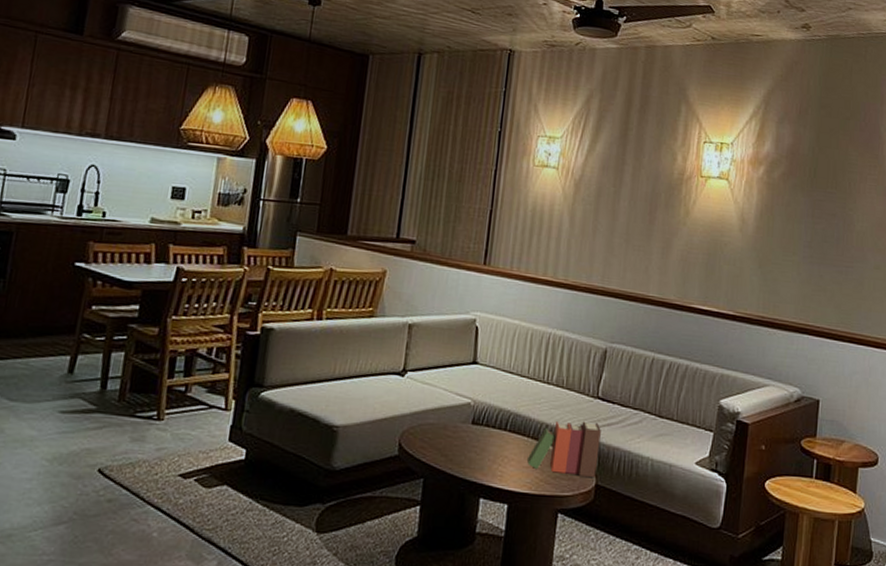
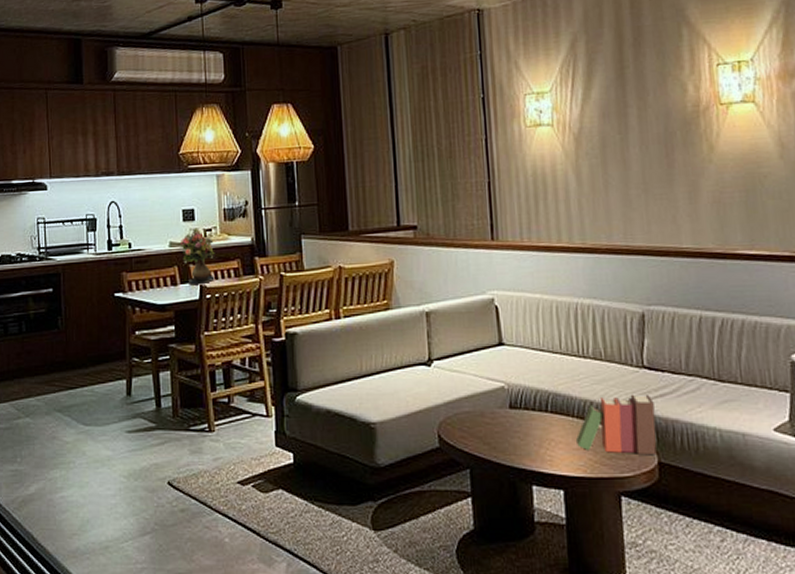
bouquet: none [161,207,201,267] -> present [180,228,215,285]

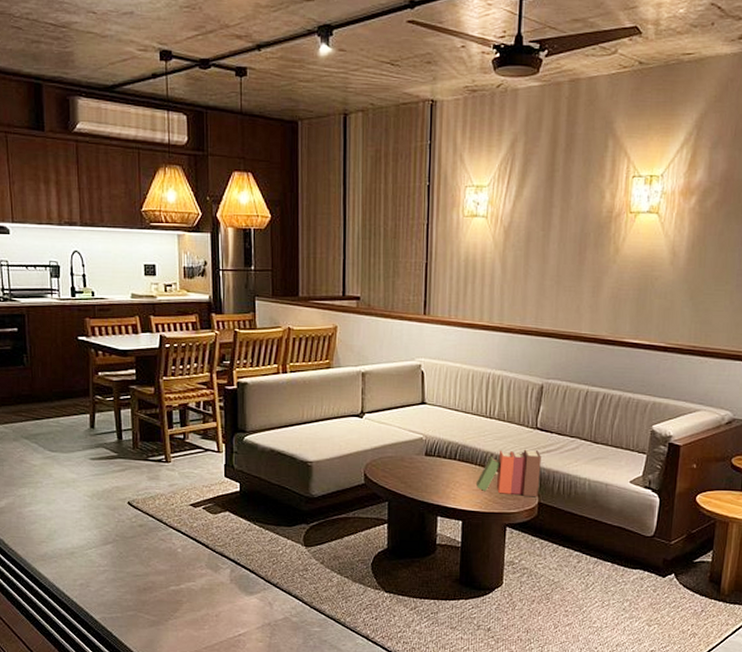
bouquet: present [180,228,215,285] -> none [141,282,175,335]

